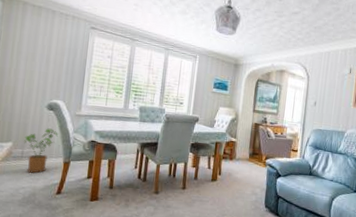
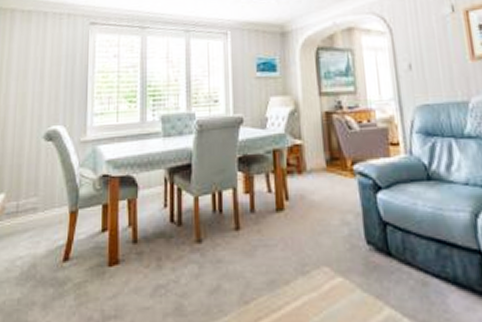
house plant: present [24,128,58,173] -> none [19,166,60,234]

